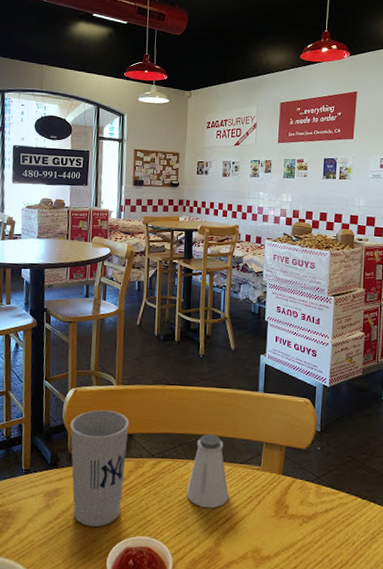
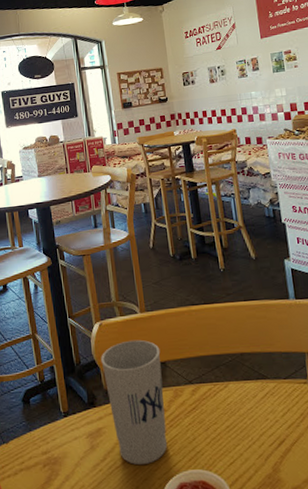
saltshaker: present [186,434,229,509] -> none [232,351,279,432]

